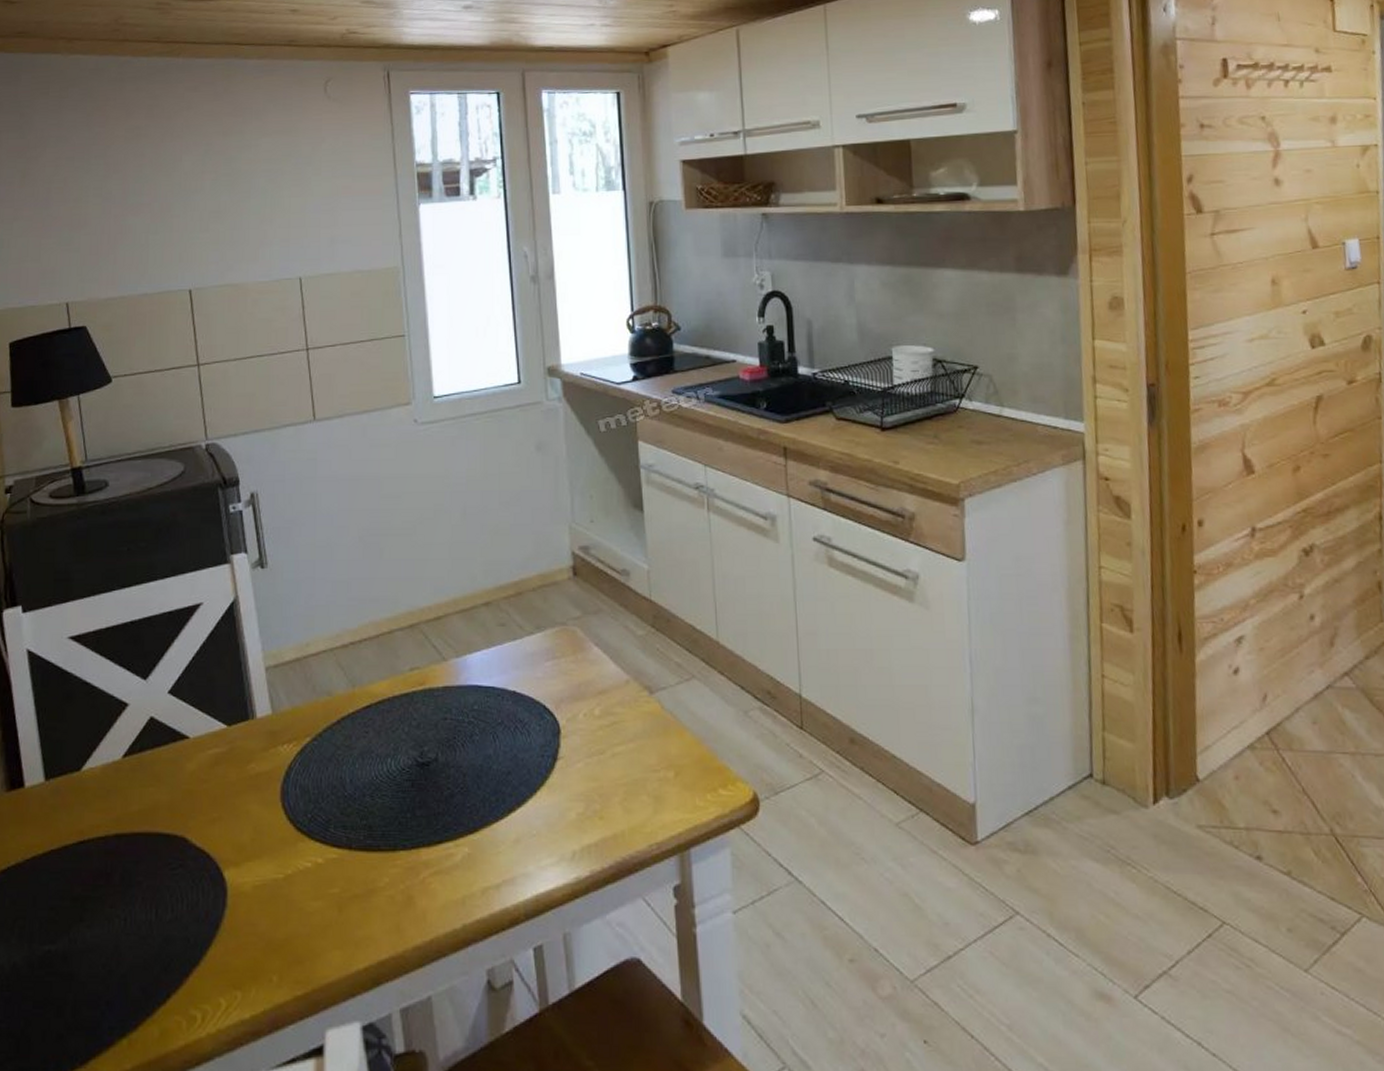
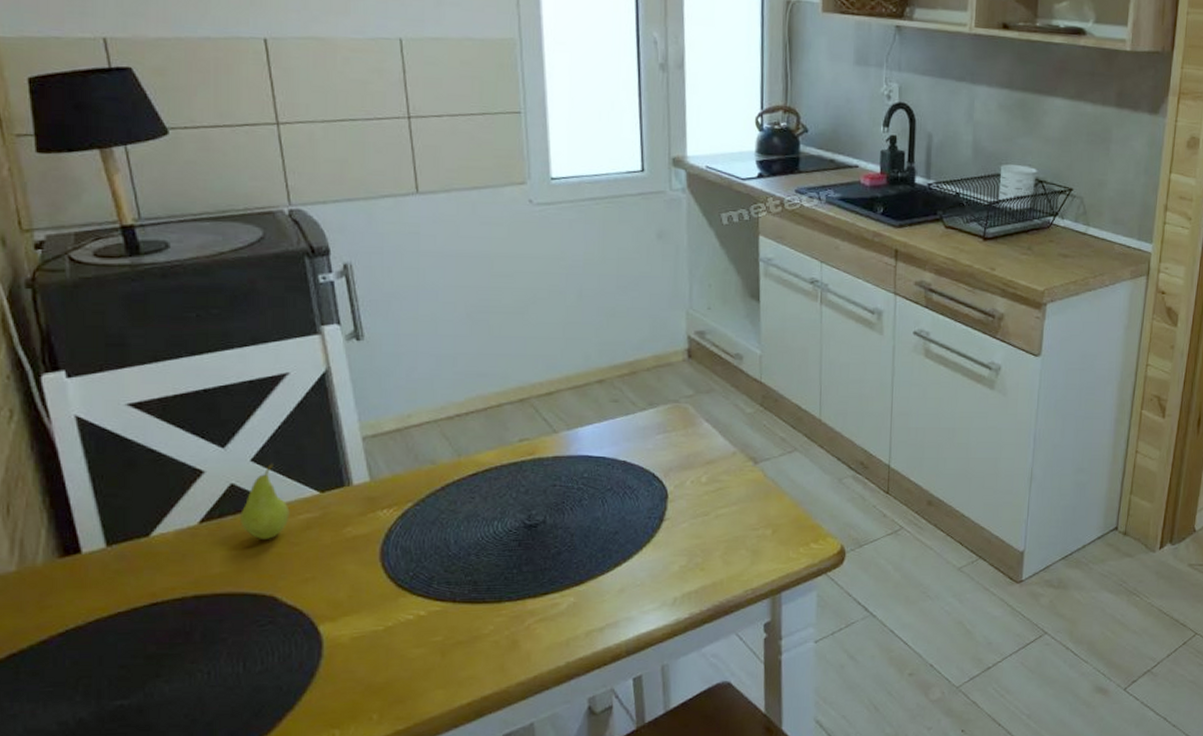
fruit: none [157,695,201,777] -> present [240,463,290,540]

